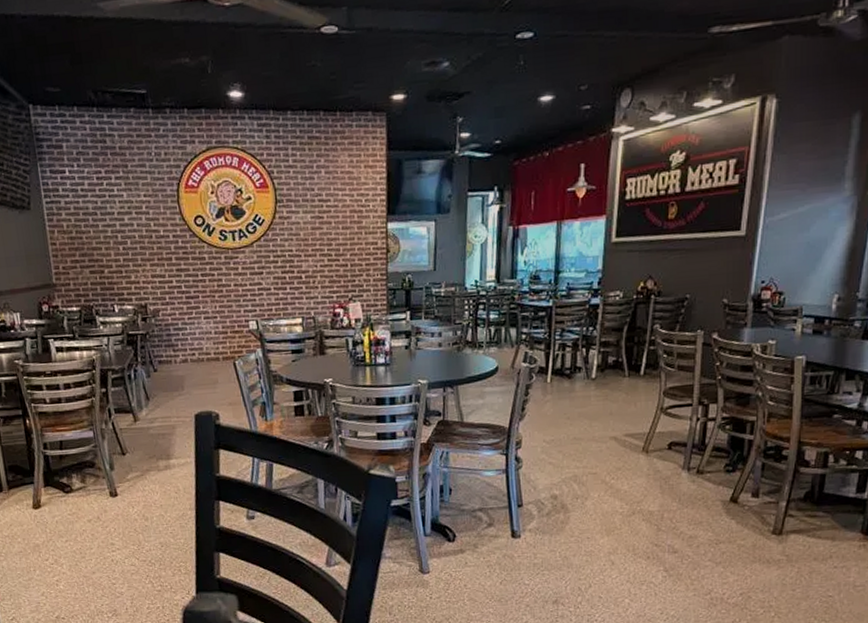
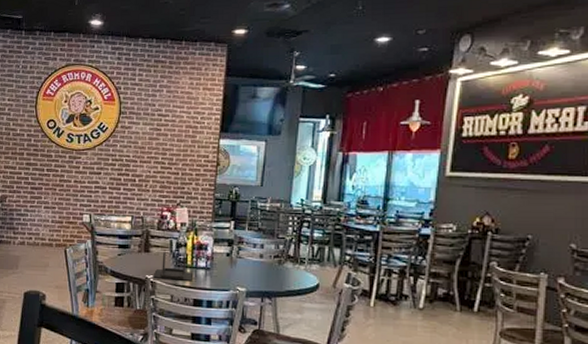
napkin holder: none [331,350,373,382] -> present [153,251,192,282]

